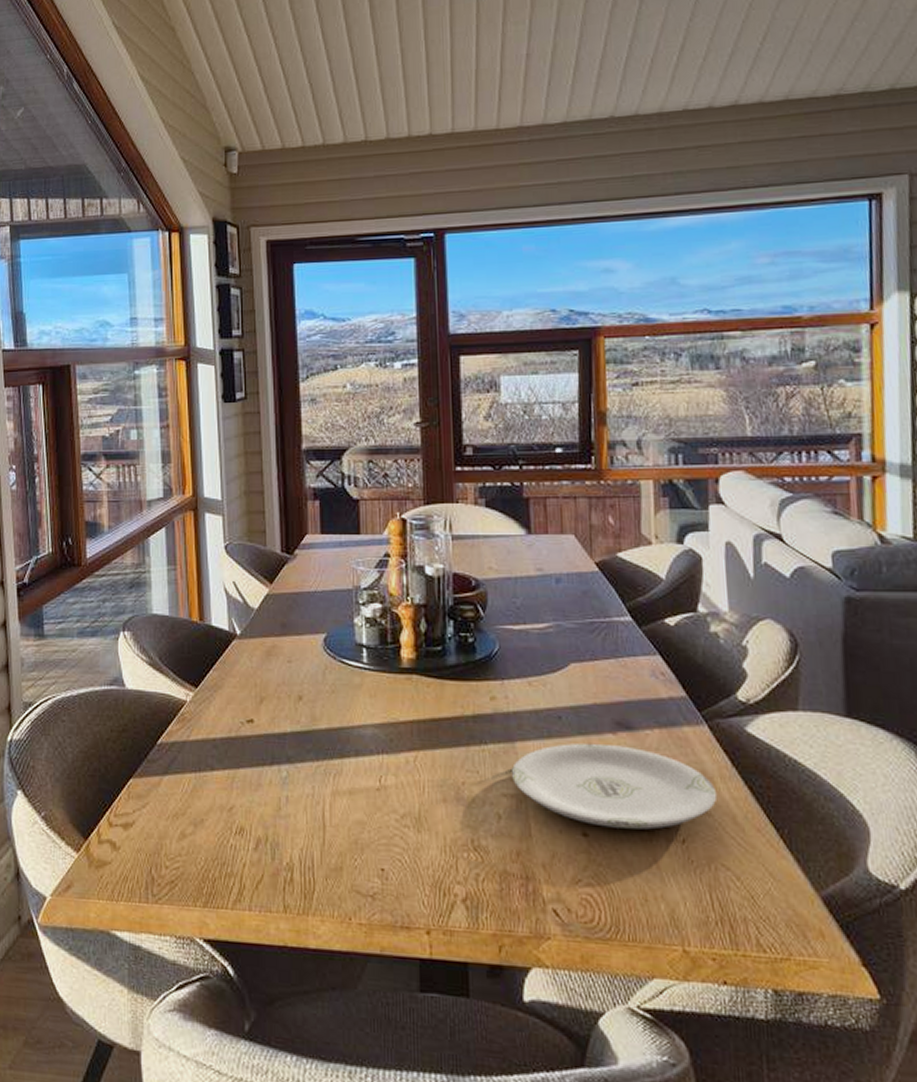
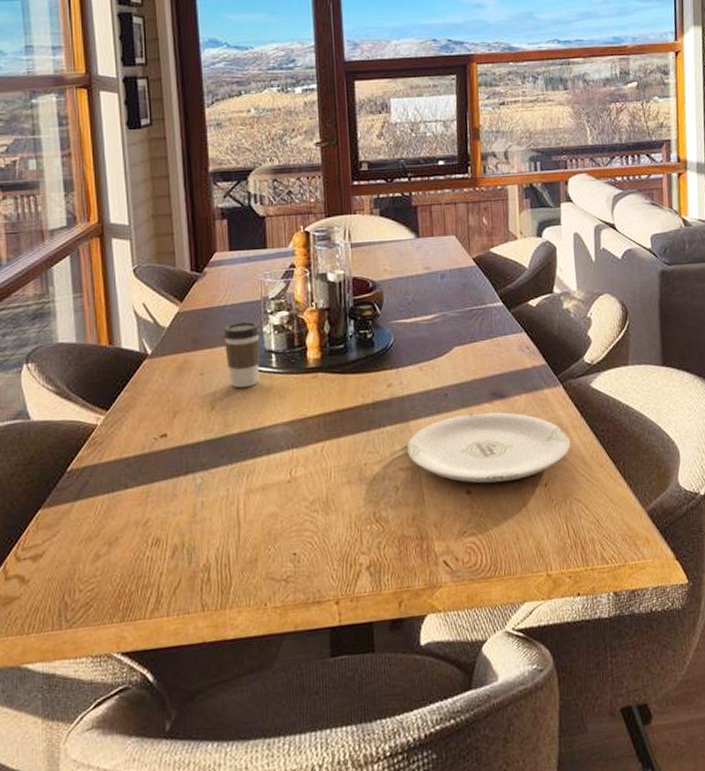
coffee cup: none [312,610,352,682] -> present [223,321,261,388]

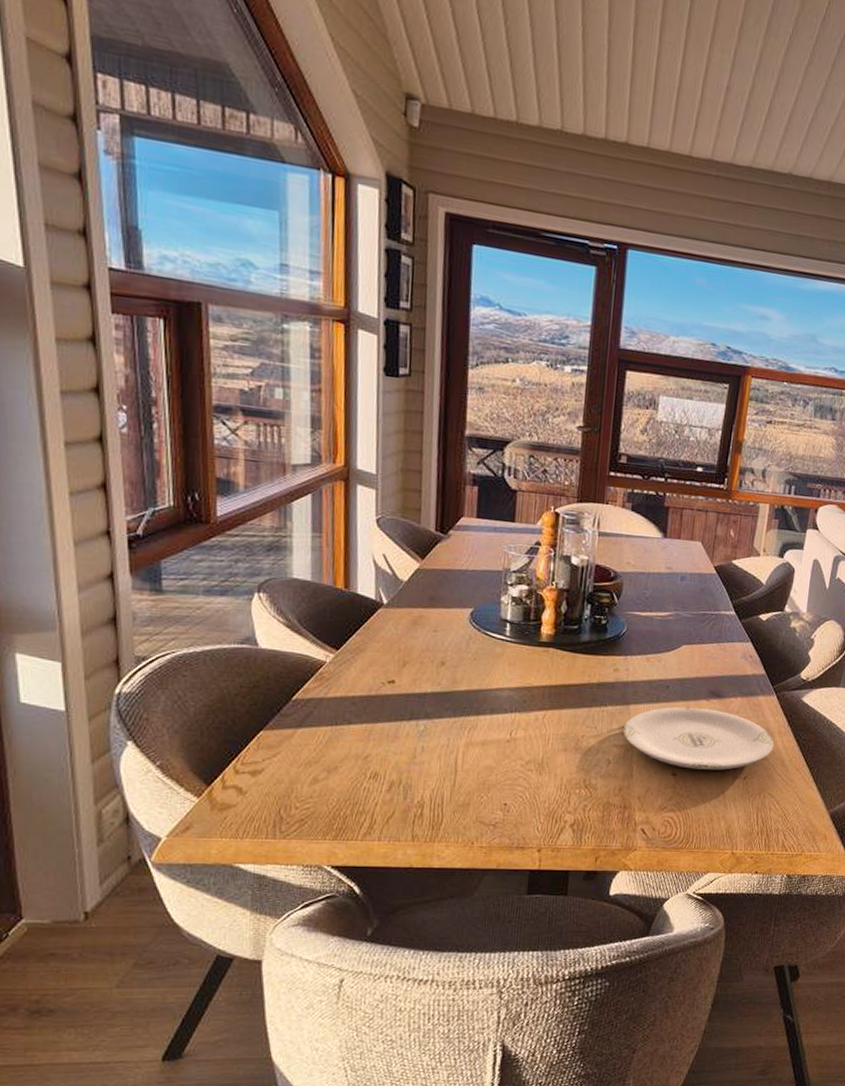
coffee cup: present [223,321,261,388] -> none [460,588,499,651]

